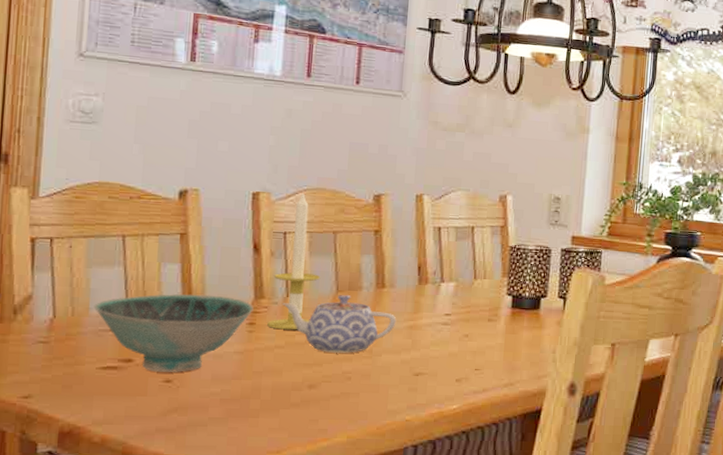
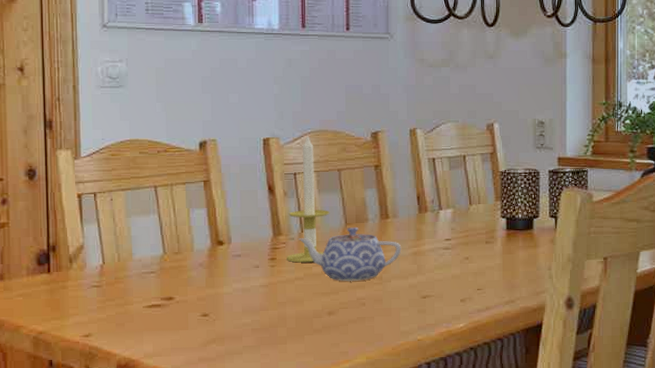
bowl: present [93,294,254,372] -> none [136,235,273,307]

